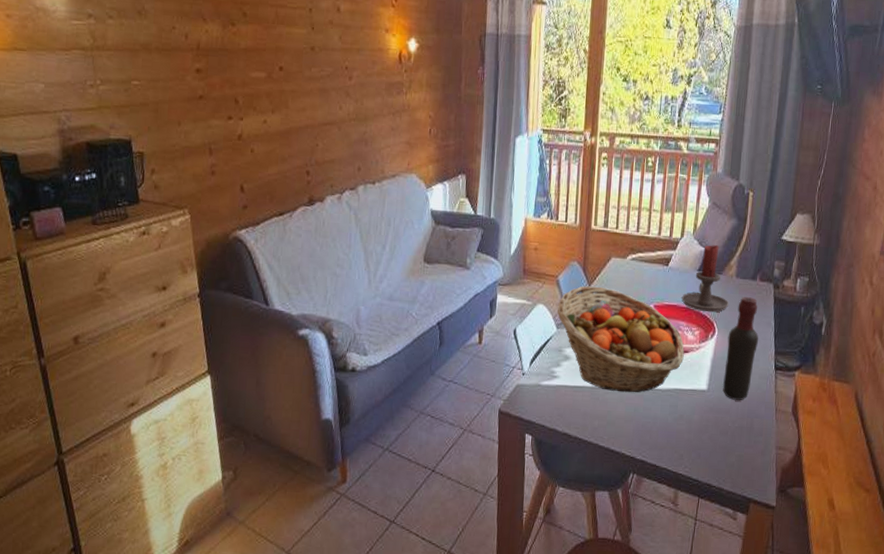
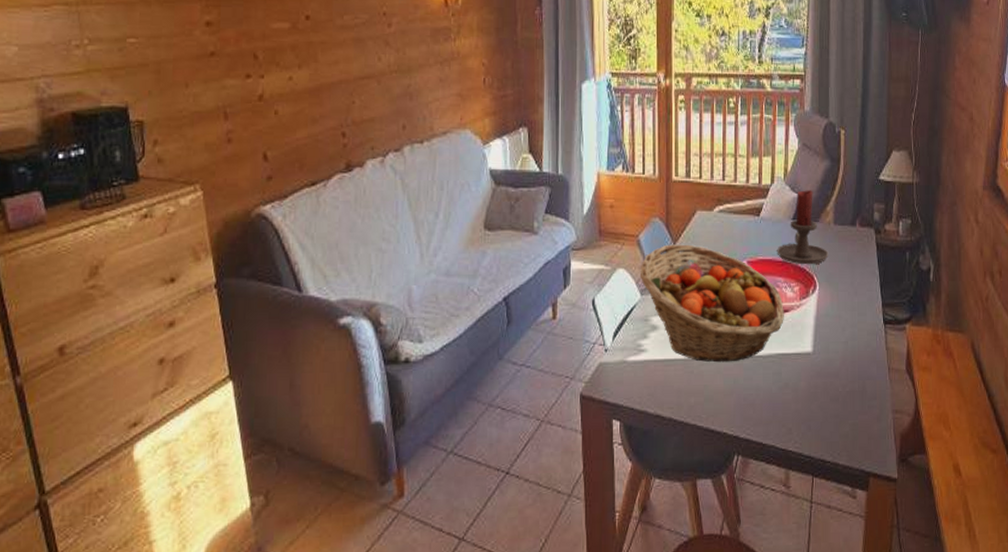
wine bottle: present [723,297,759,401] -> none [829,245,864,362]

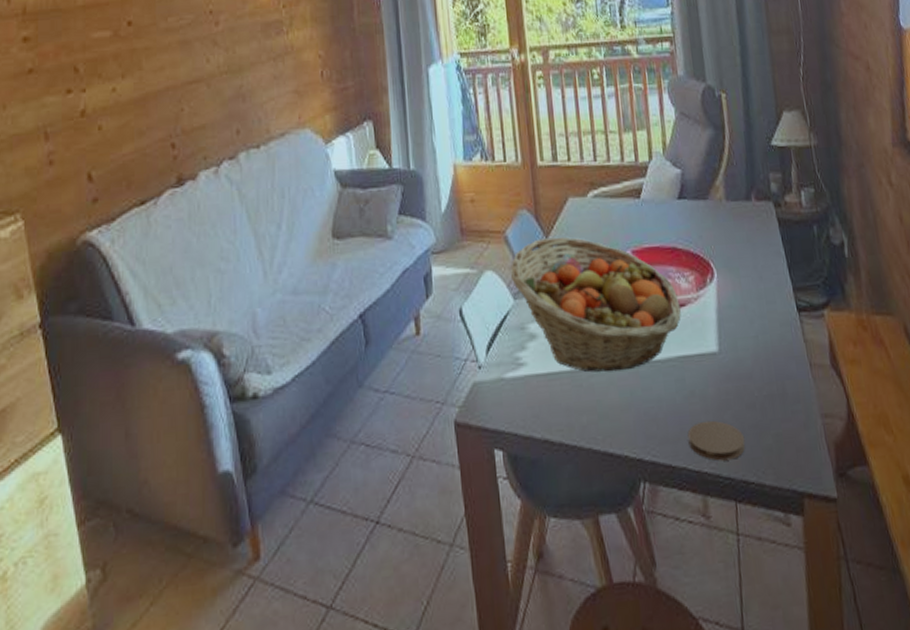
candle holder: present [777,190,829,265] -> none [664,164,724,250]
coaster: none [778,408,826,442] -> present [687,420,746,461]

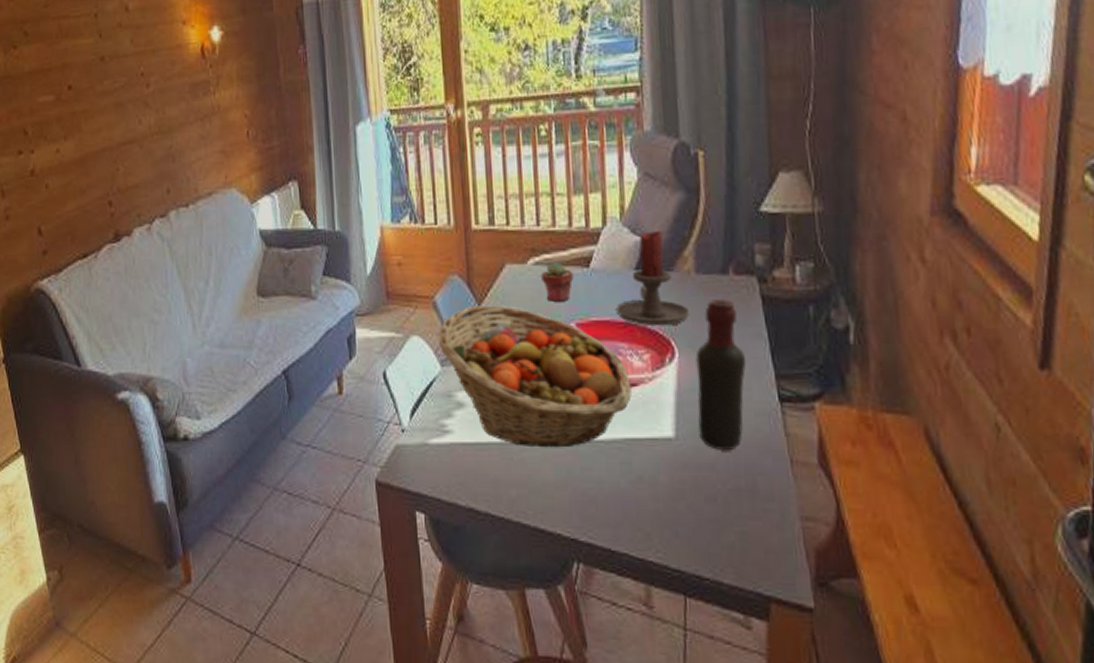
potted succulent: none [600,194,628,231] -> present [541,262,574,302]
candle holder: none [664,164,724,250] -> present [616,231,691,327]
coaster: present [687,420,746,461] -> none [631,508,702,552]
wine bottle: none [730,223,772,361] -> present [695,299,747,451]

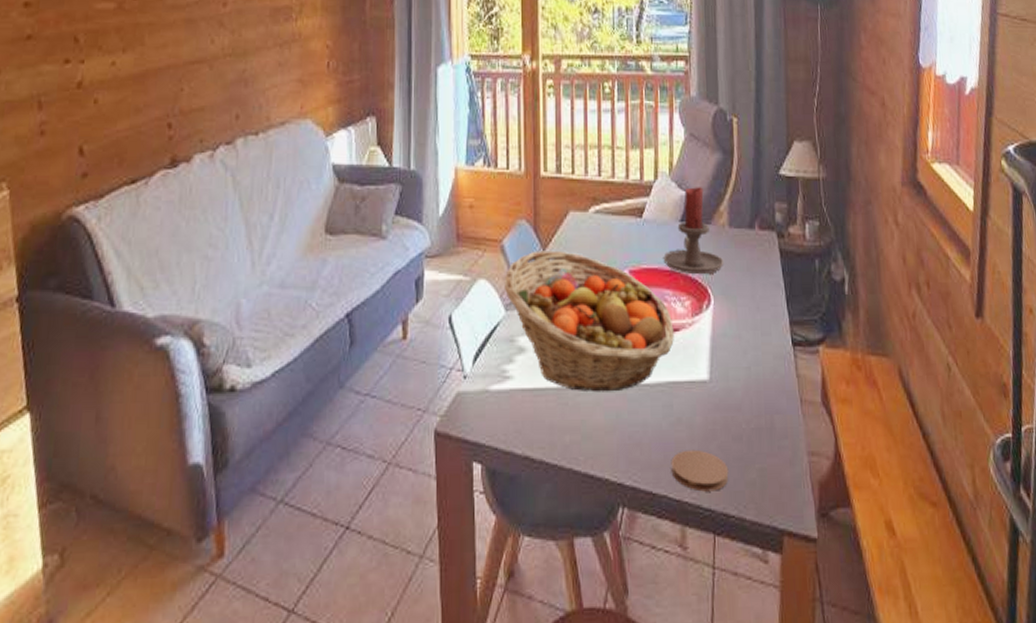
potted succulent: present [541,262,574,302] -> none [600,211,629,249]
coaster: none [631,508,702,552] -> present [671,449,729,492]
wine bottle: present [695,299,747,451] -> none [727,252,768,392]

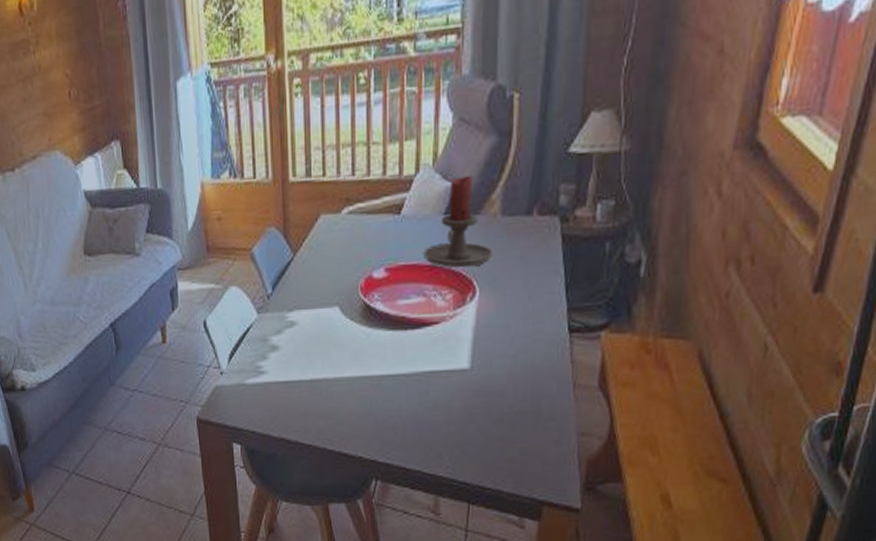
fruit basket: present [504,250,674,392] -> none [255,254,433,383]
coaster: present [671,449,729,492] -> none [426,431,487,468]

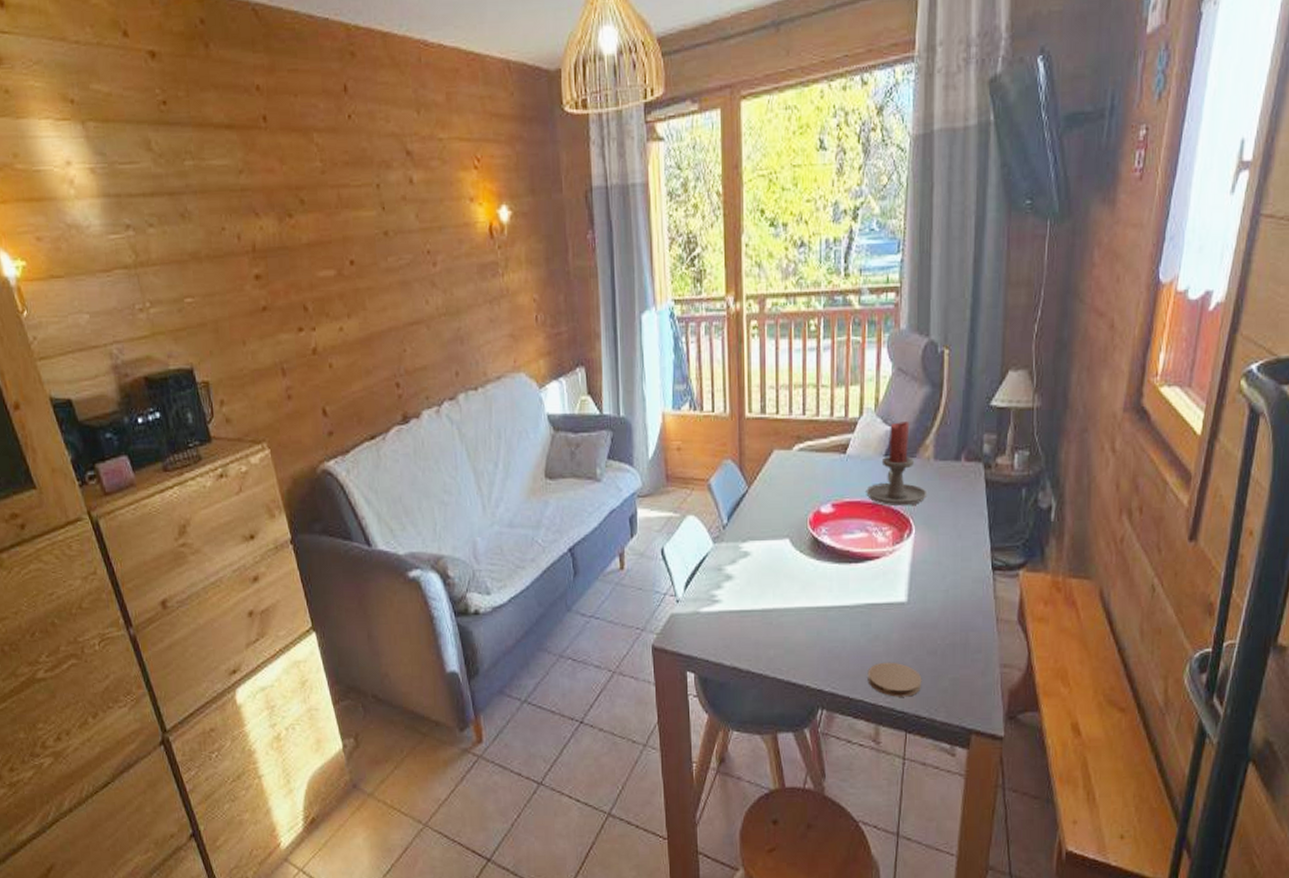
coaster: none [426,431,487,468] -> present [867,662,922,697]

